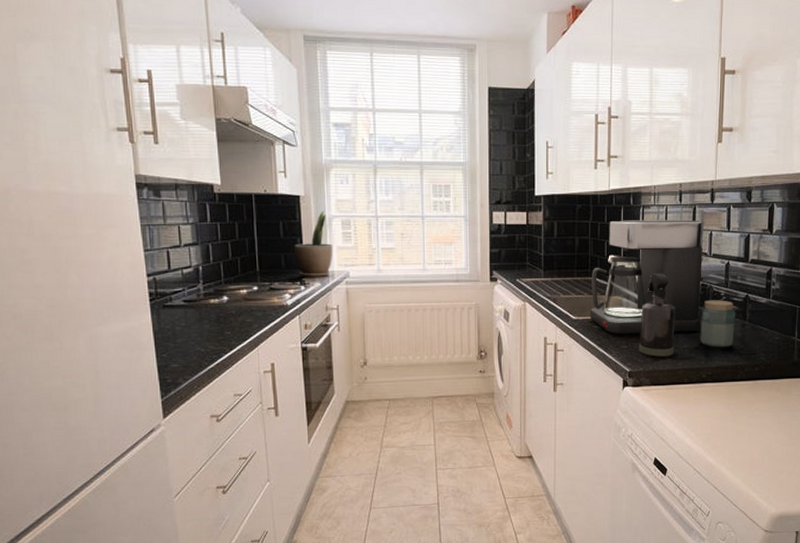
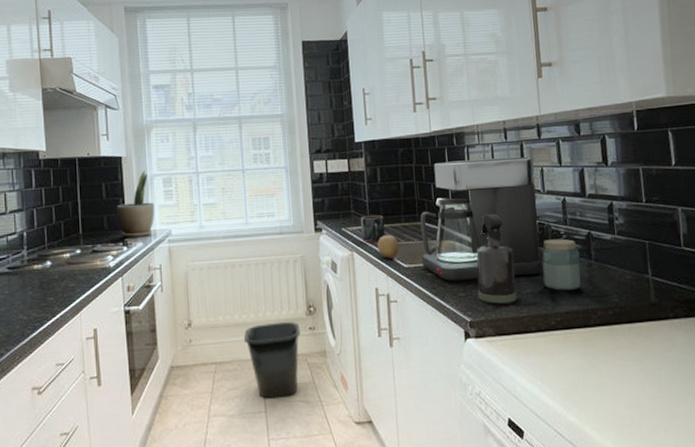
waste bin: none [416,364,471,433] -> present [243,321,301,399]
mug: none [534,269,558,294] -> present [360,215,385,242]
fruit: none [548,288,570,310] -> present [377,234,399,259]

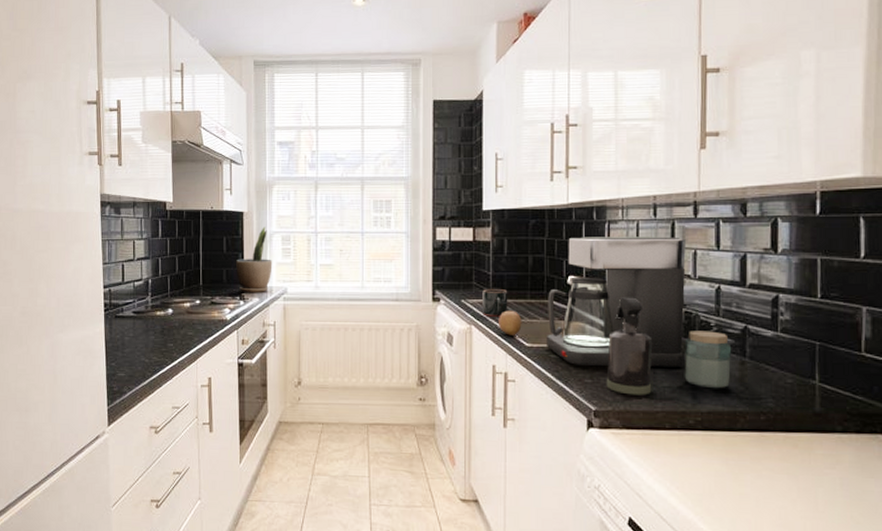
waste bin: present [243,321,301,399] -> none [351,389,410,465]

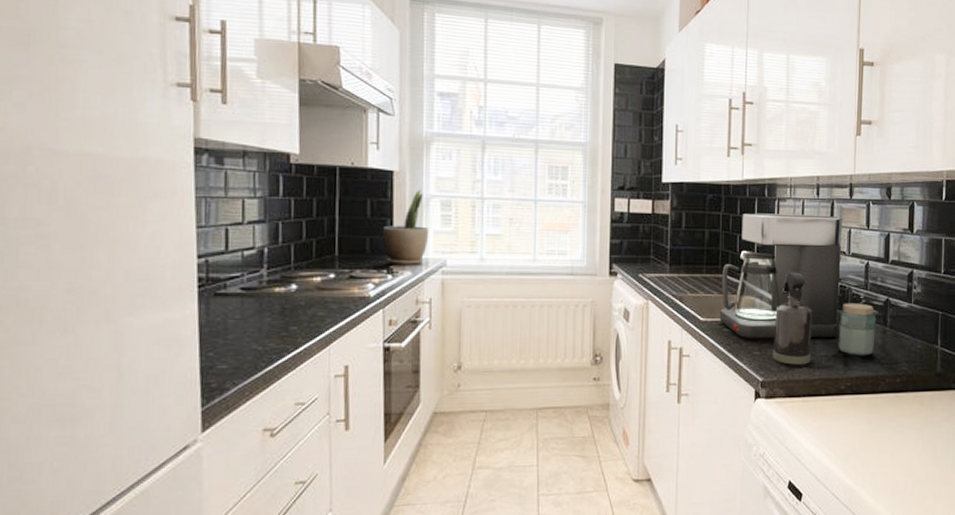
mug: present [481,289,508,317] -> none [659,263,685,292]
fruit: present [497,310,522,336] -> none [674,285,698,310]

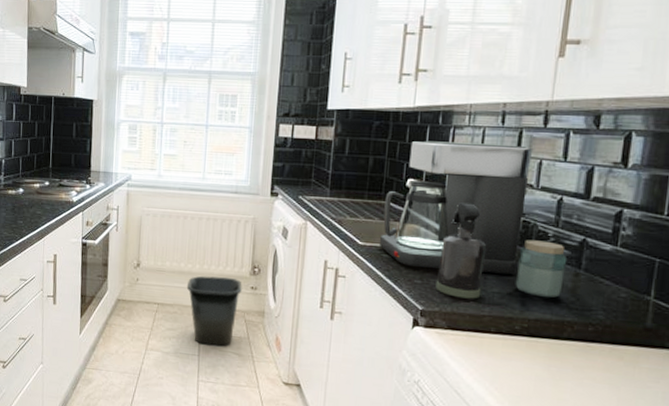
potted plant: present [382,189,429,266] -> none [83,115,119,178]
waste bin: none [519,370,583,452] -> present [186,275,242,346]

